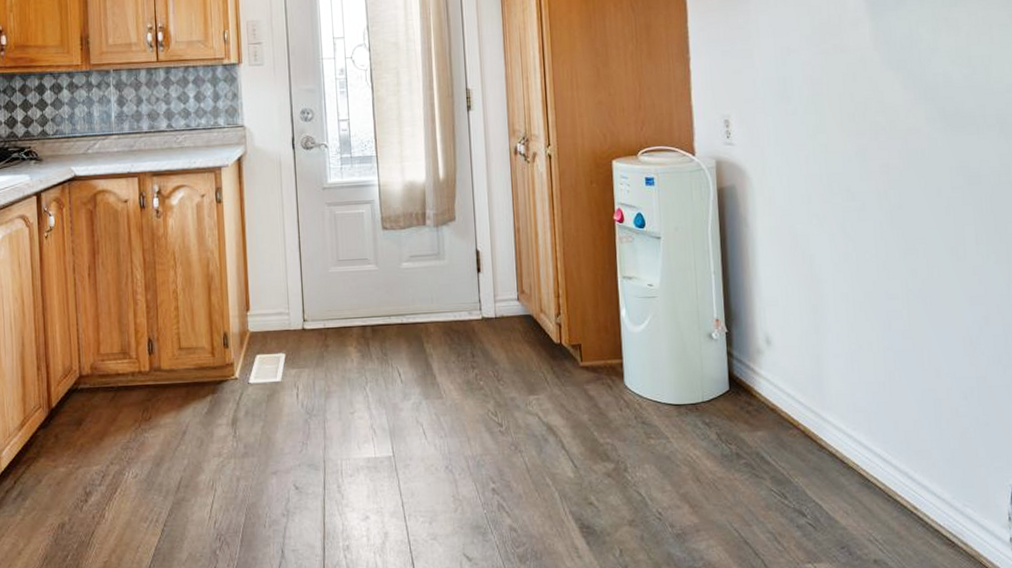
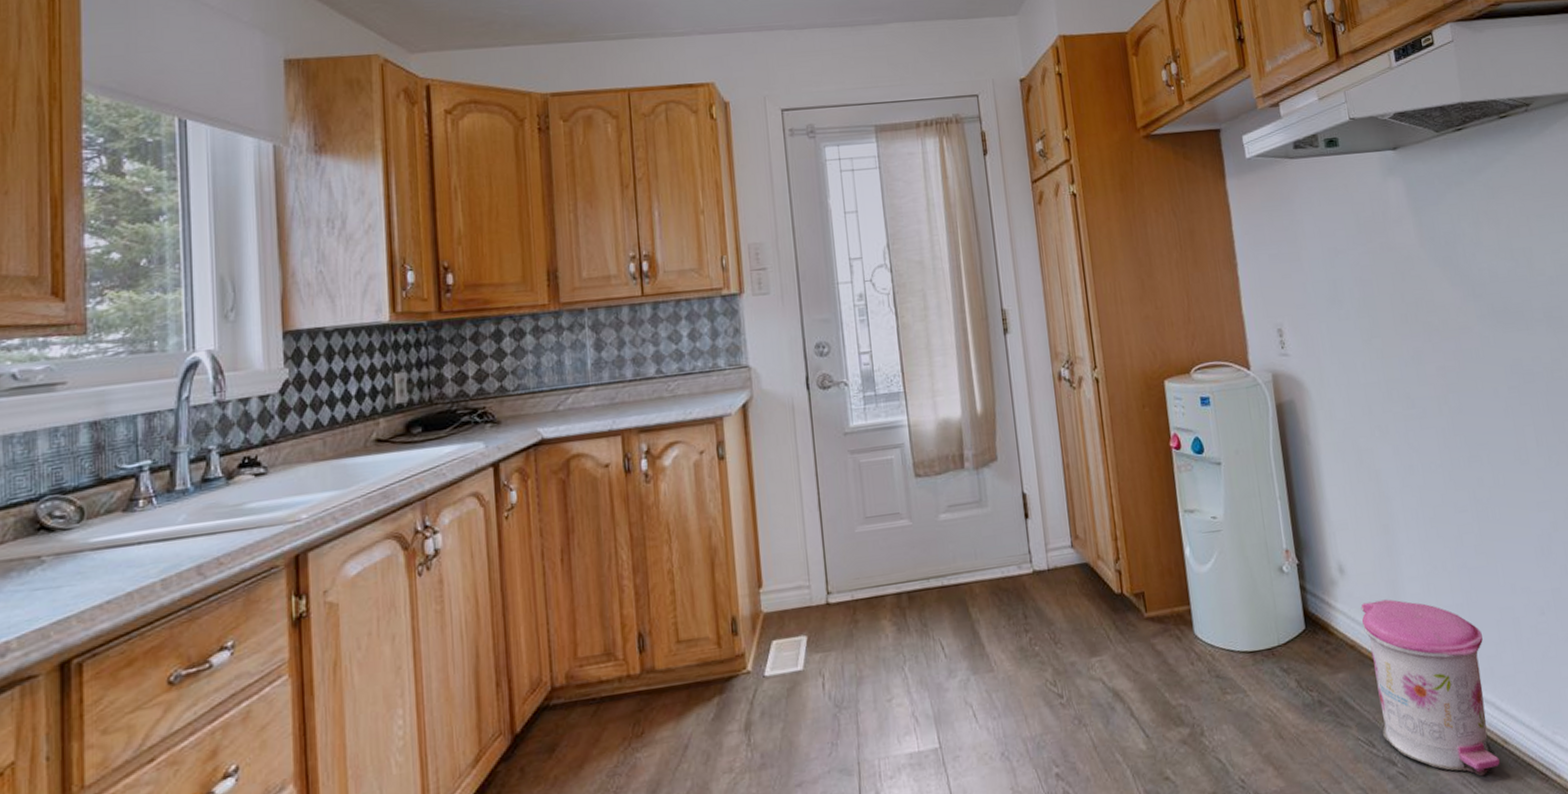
trash can: none [784,371,907,536] -> present [1360,599,1500,777]

